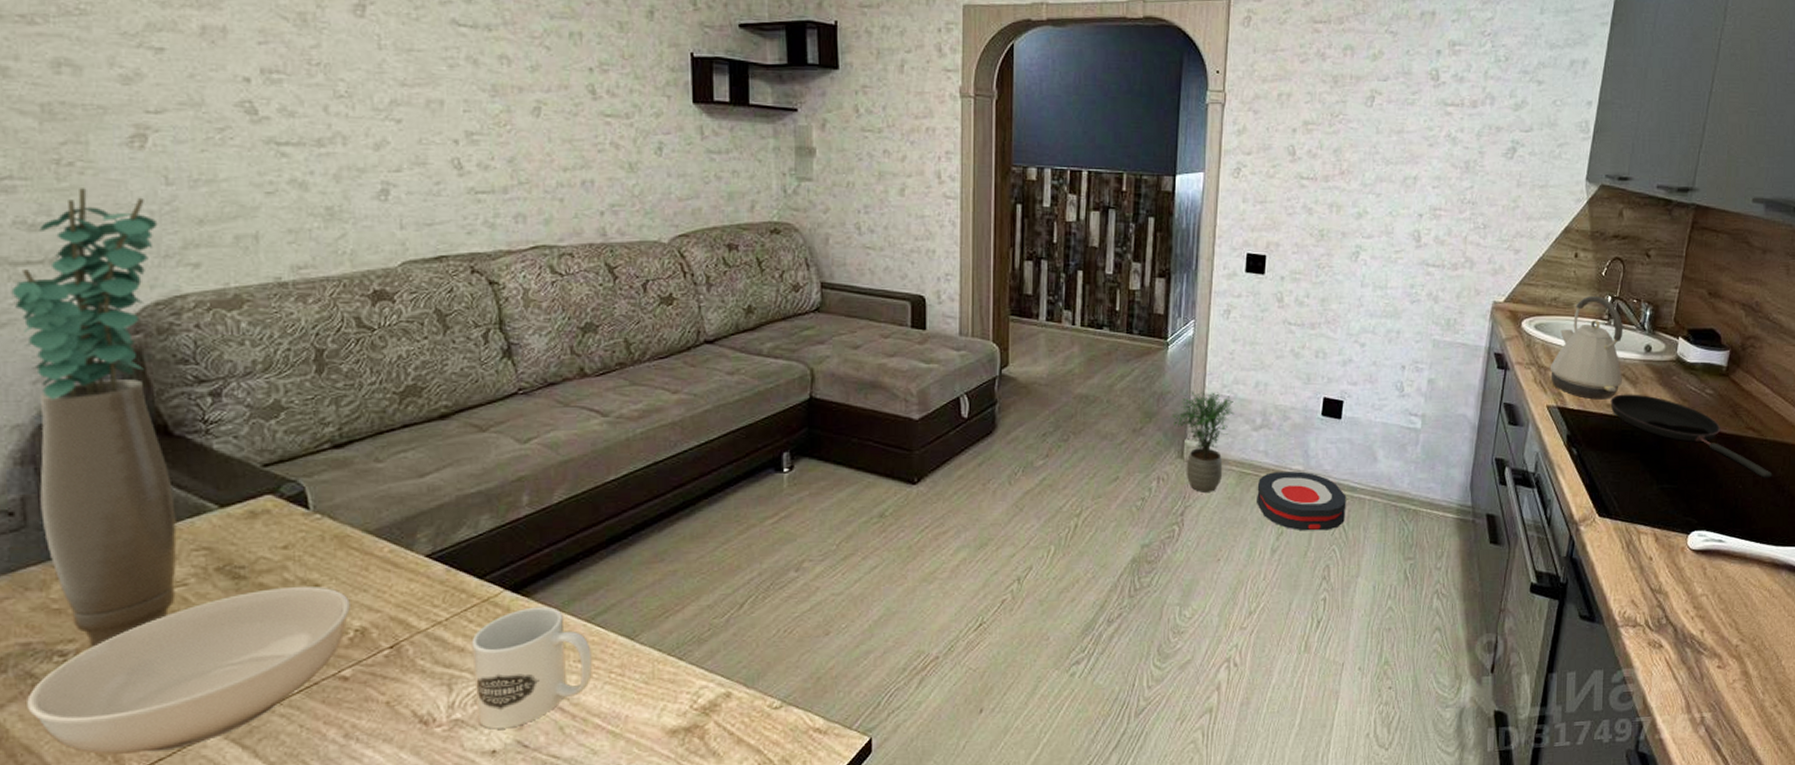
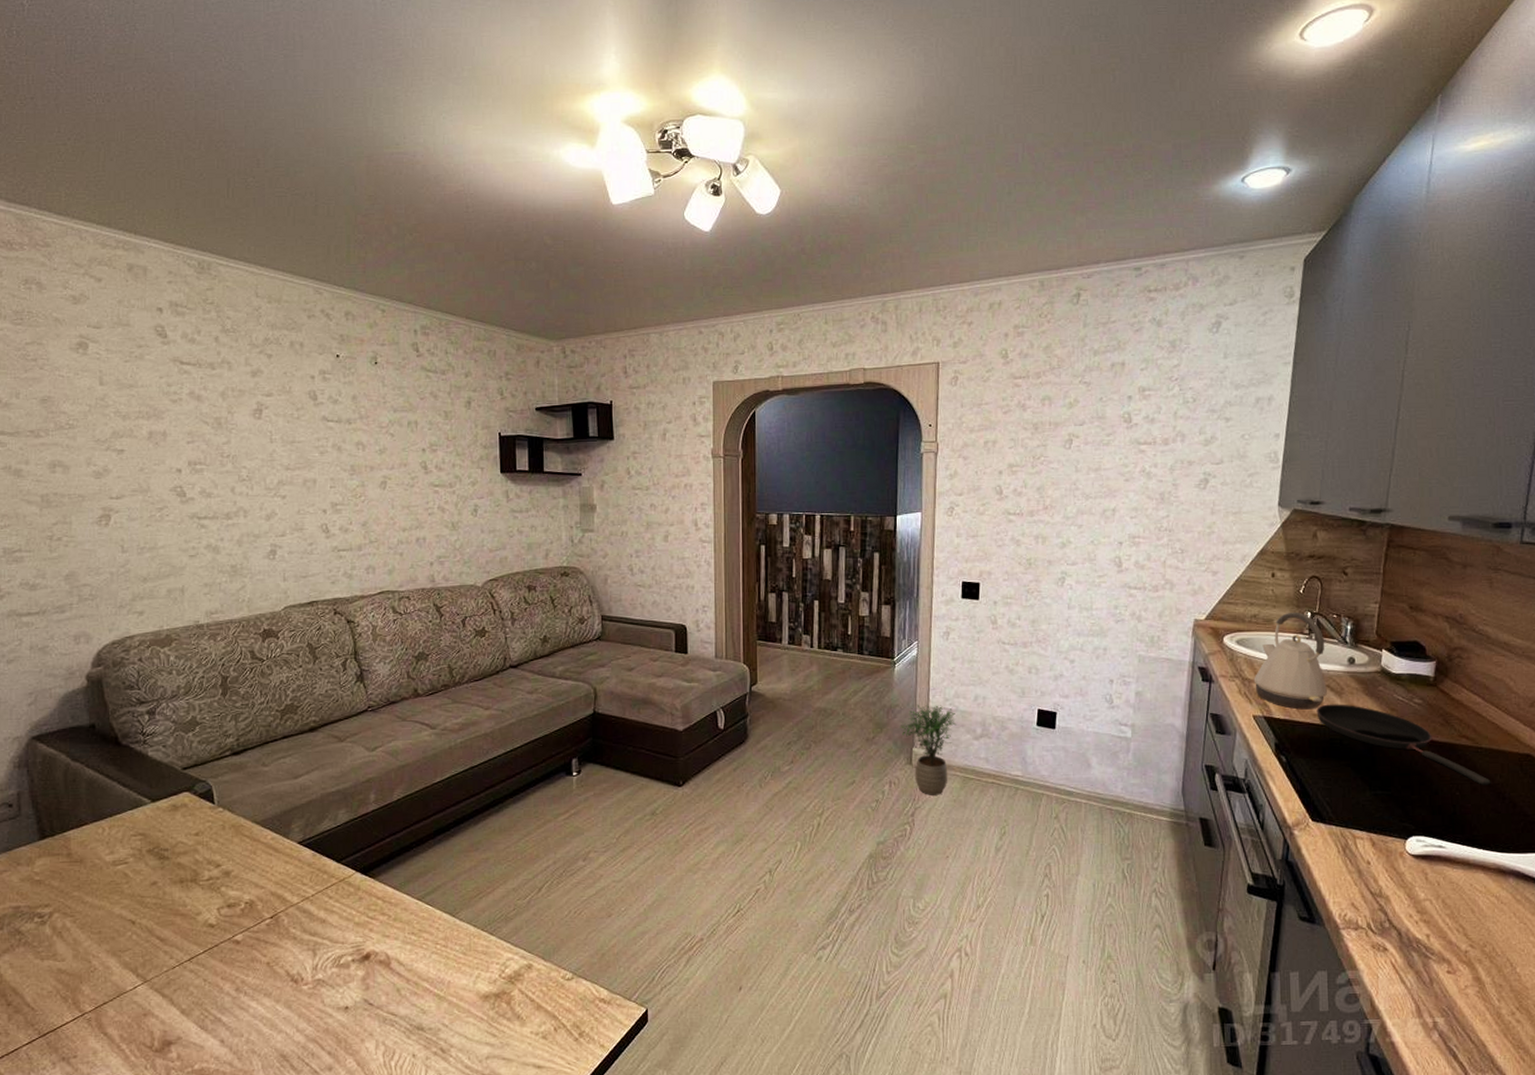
vase: present [11,188,178,647] -> none [17,557,122,911]
bowl: present [27,585,350,755] -> none [16,865,242,998]
mug: present [471,606,592,730] -> none [331,886,422,989]
robot vacuum: present [1257,471,1347,531] -> none [980,777,1064,832]

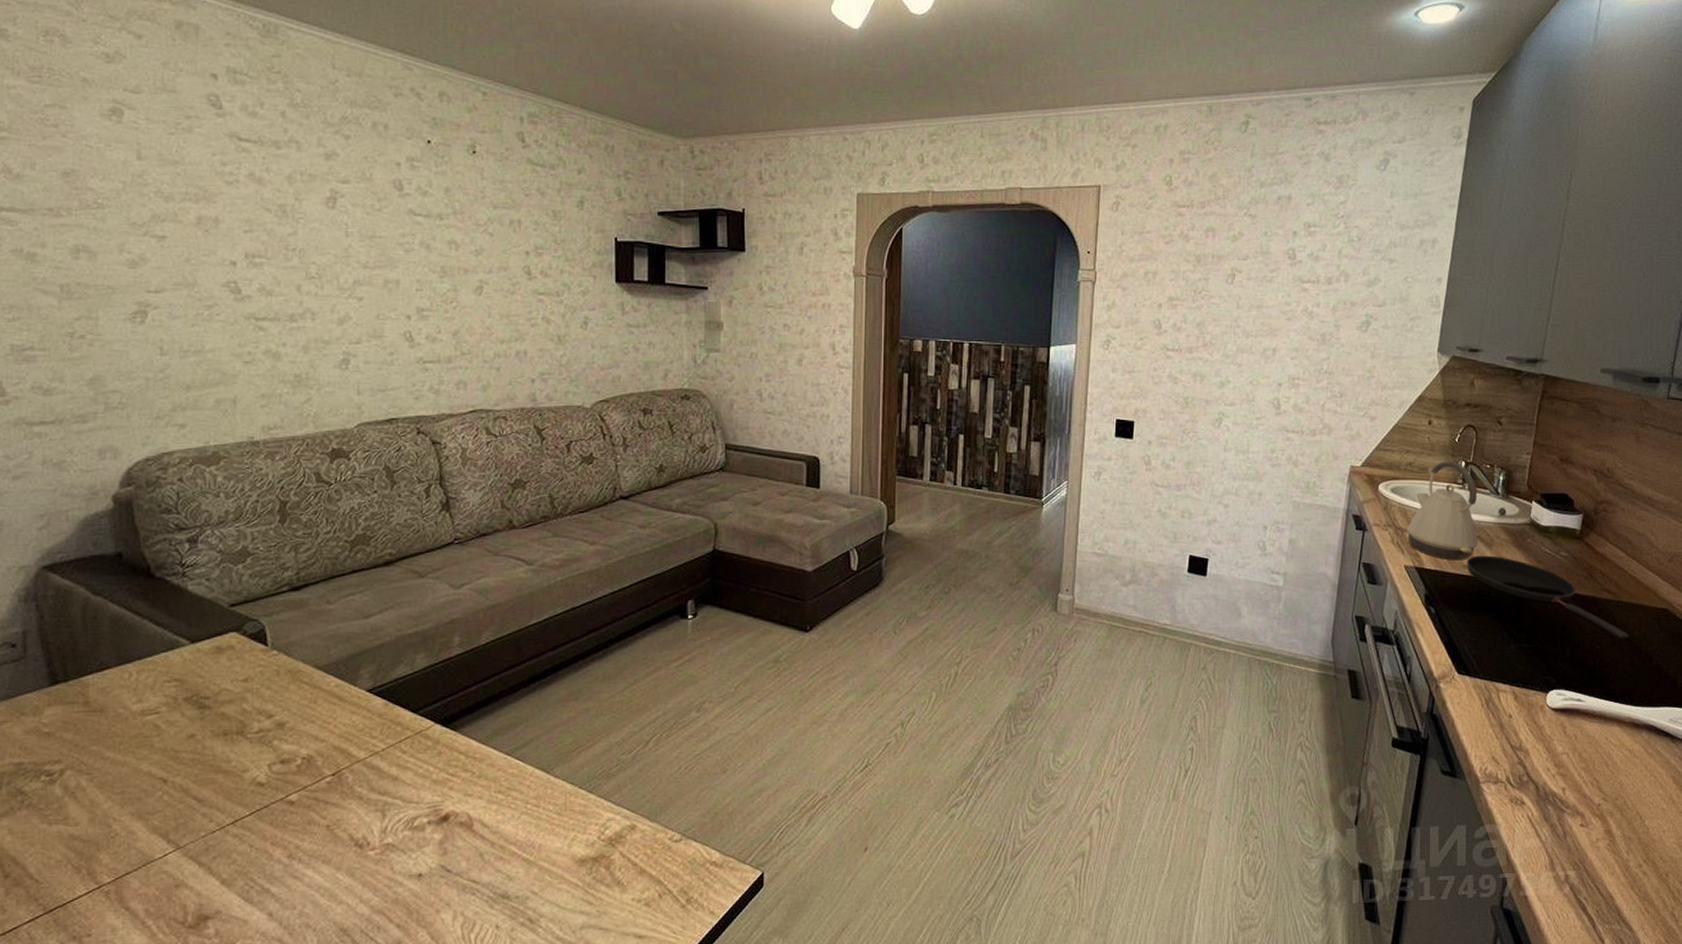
potted plant: present [900,704,957,795] -> none [1045,548,1105,644]

